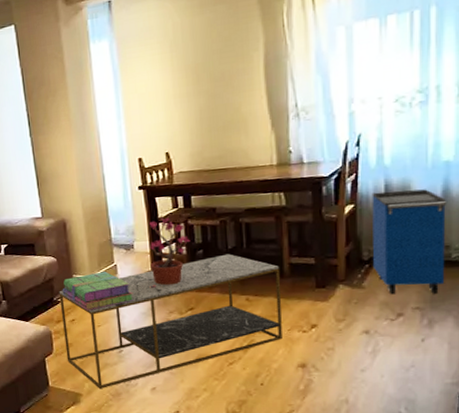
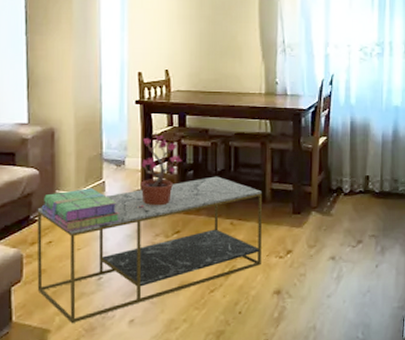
cabinet: present [372,189,447,295] -> none [339,127,396,223]

